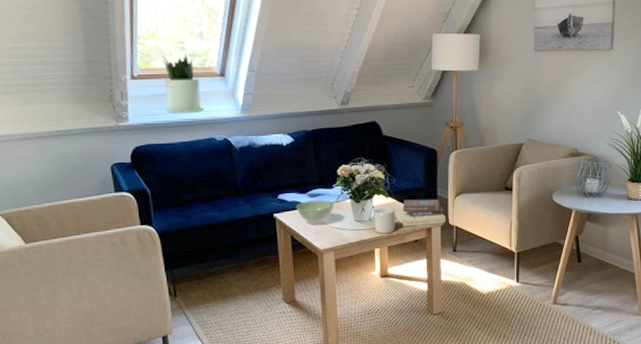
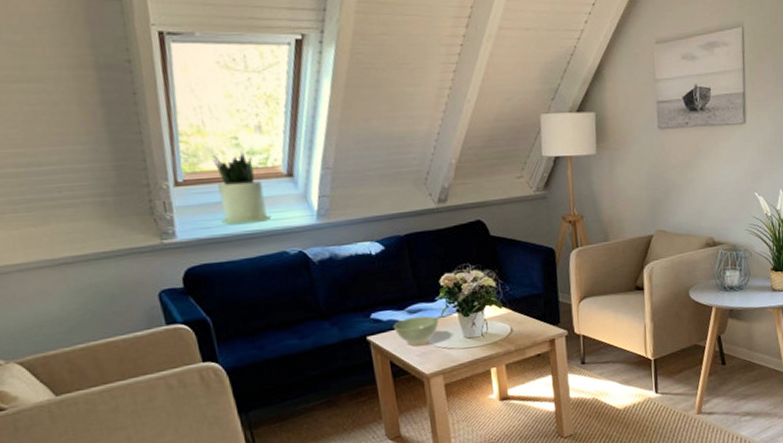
mug: present [374,206,396,234] -> none [486,318,513,351]
books: present [397,199,446,227] -> none [513,306,571,341]

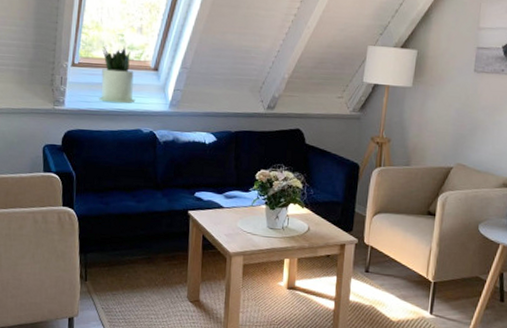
bowl: present [393,316,439,347] -> none [211,201,249,227]

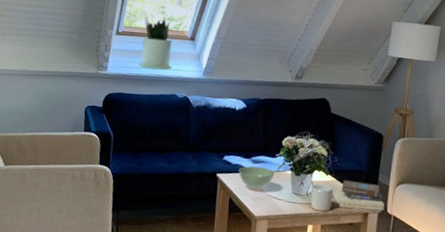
bowl: none [211,201,249,227] -> present [238,166,275,192]
mug: none [286,216,310,245] -> present [310,183,334,212]
books: none [310,212,361,242] -> present [334,180,384,211]

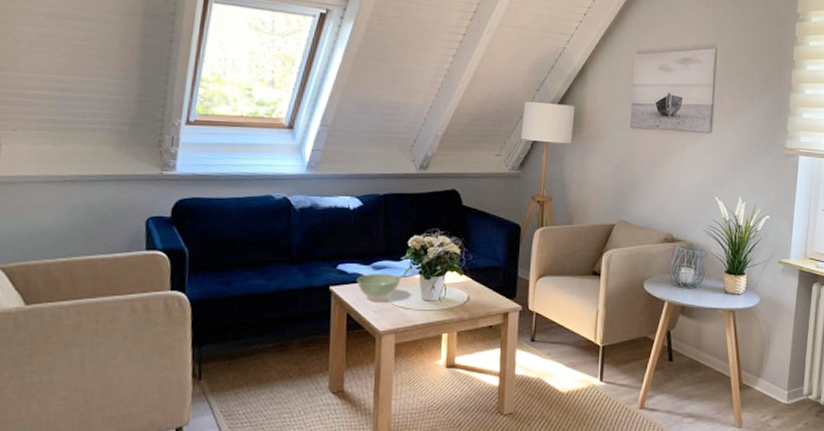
planter: present [138,17,173,71] -> none [218,102,266,167]
mug: present [310,183,334,212] -> none [444,285,470,317]
books: present [334,180,384,211] -> none [470,279,525,310]

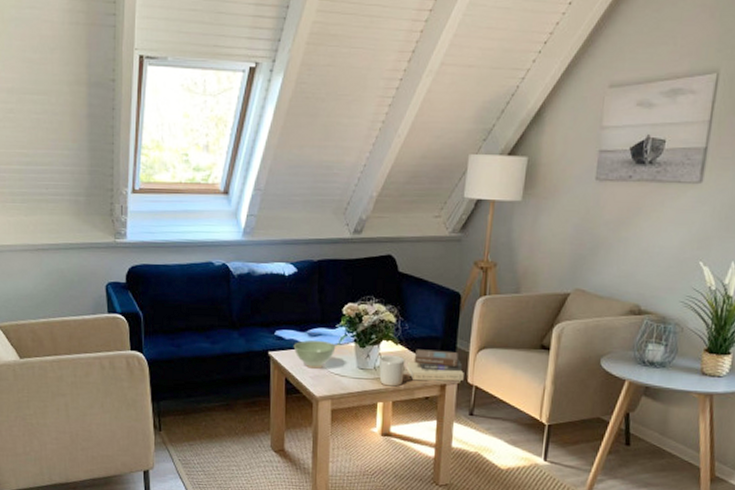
mug: none [444,285,470,317] -> present [379,354,405,387]
books: none [470,279,525,310] -> present [406,349,464,382]

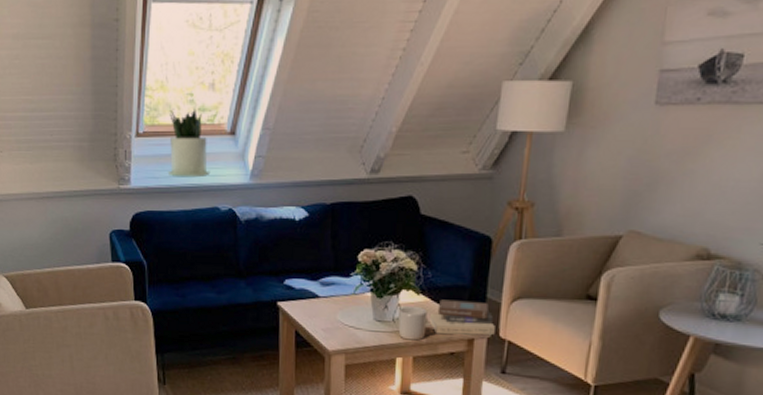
planter: none [163,168,205,234] -> present [167,109,211,178]
bowl: present [293,340,336,369] -> none [304,289,351,321]

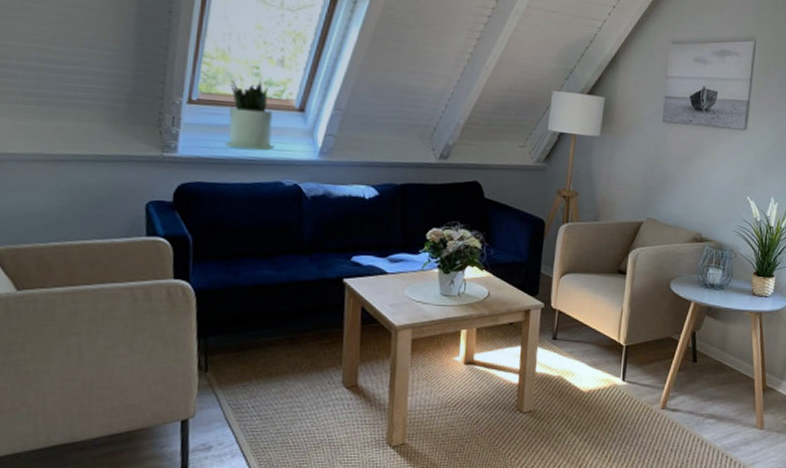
mug: present [398,305,428,341] -> none [463,280,490,313]
books: present [429,299,495,336] -> none [491,274,548,307]

